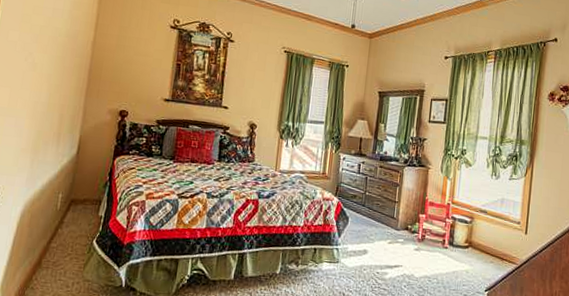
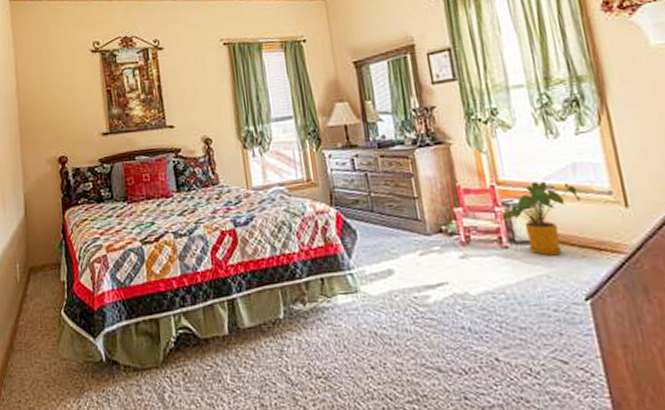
house plant: none [449,206,501,259] -> present [499,181,581,256]

